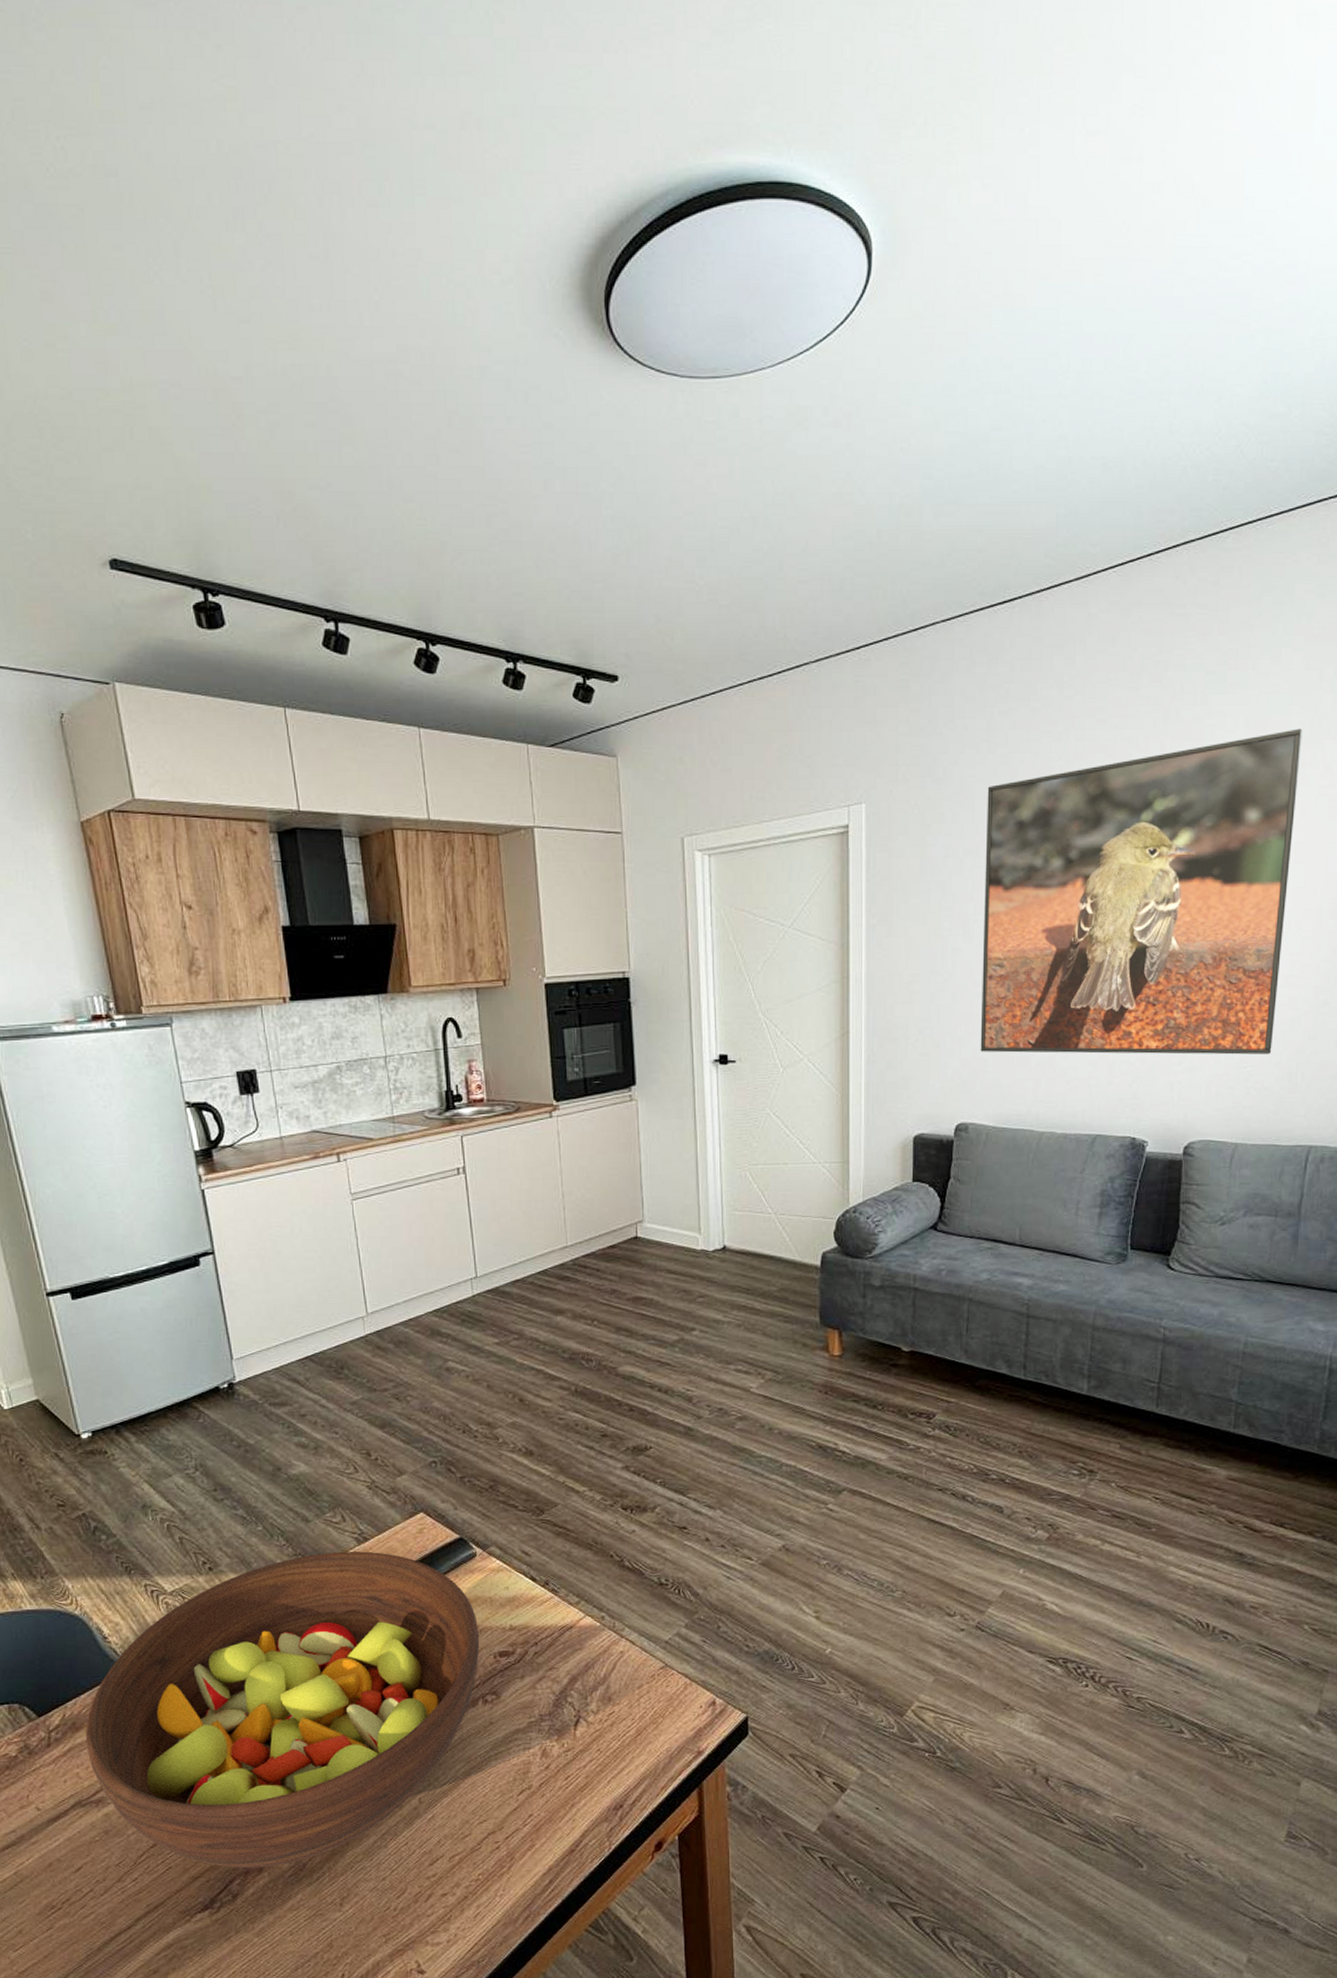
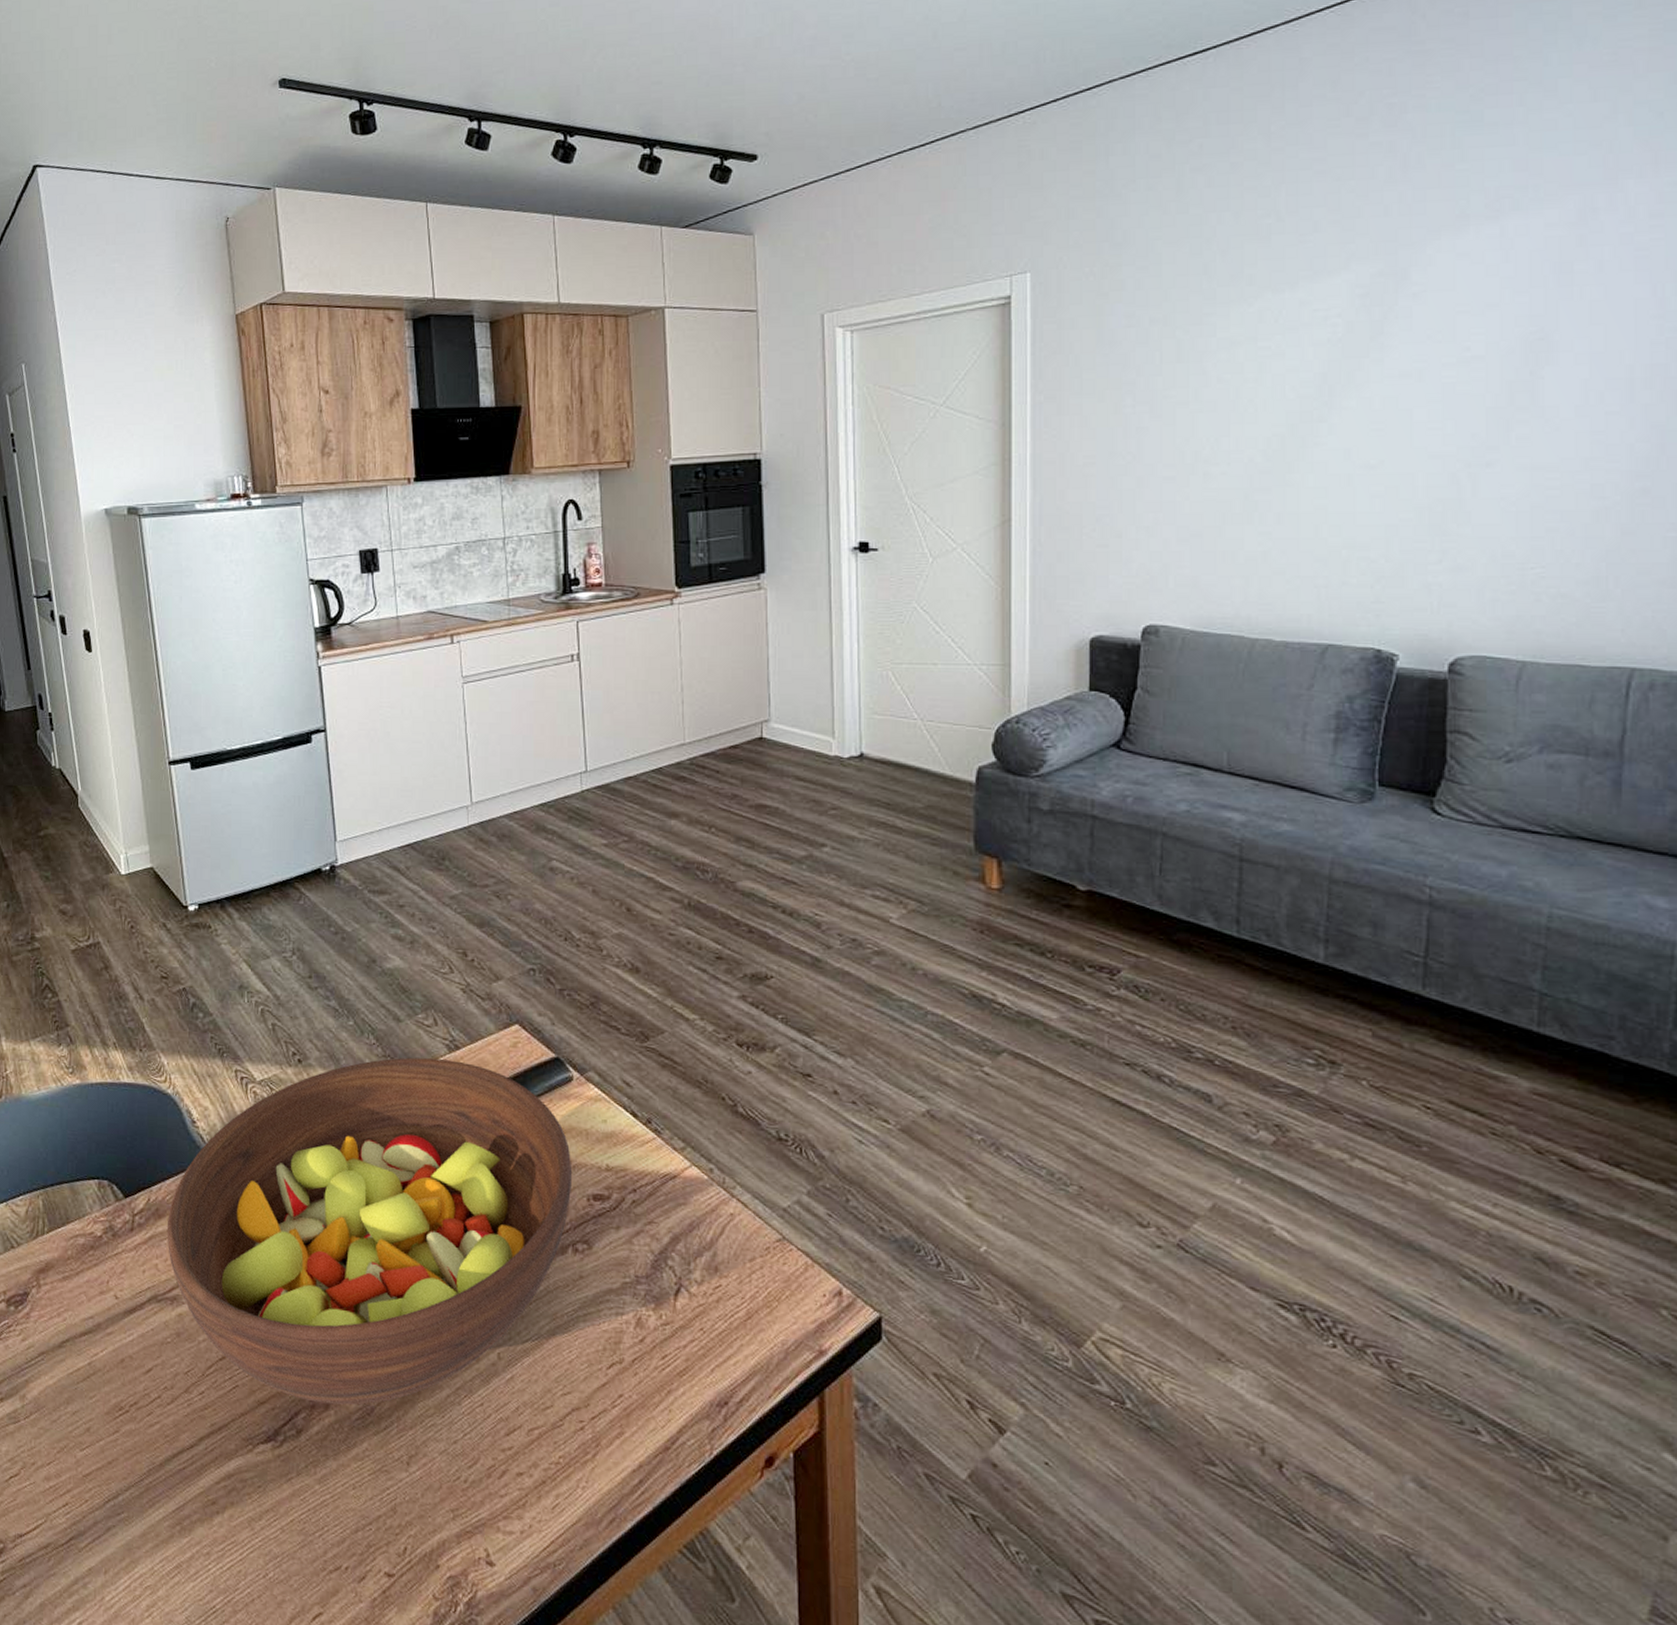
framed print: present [980,728,1302,1055] -> none [1173,168,1592,553]

